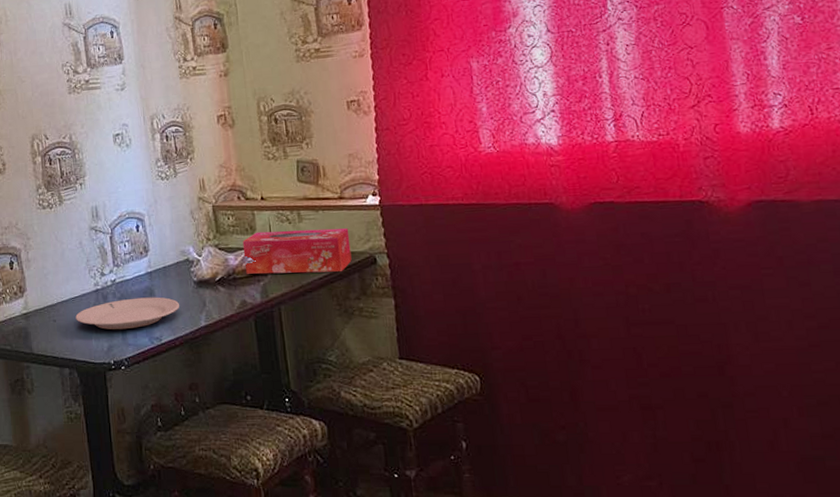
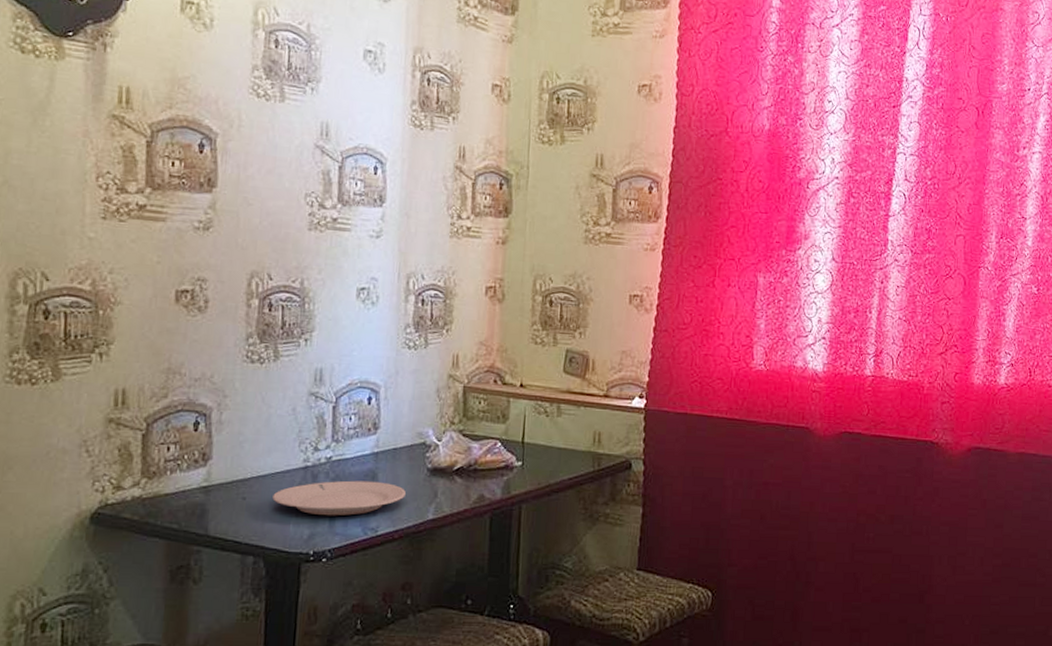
tissue box: present [242,228,352,274] -> none [489,421,609,475]

